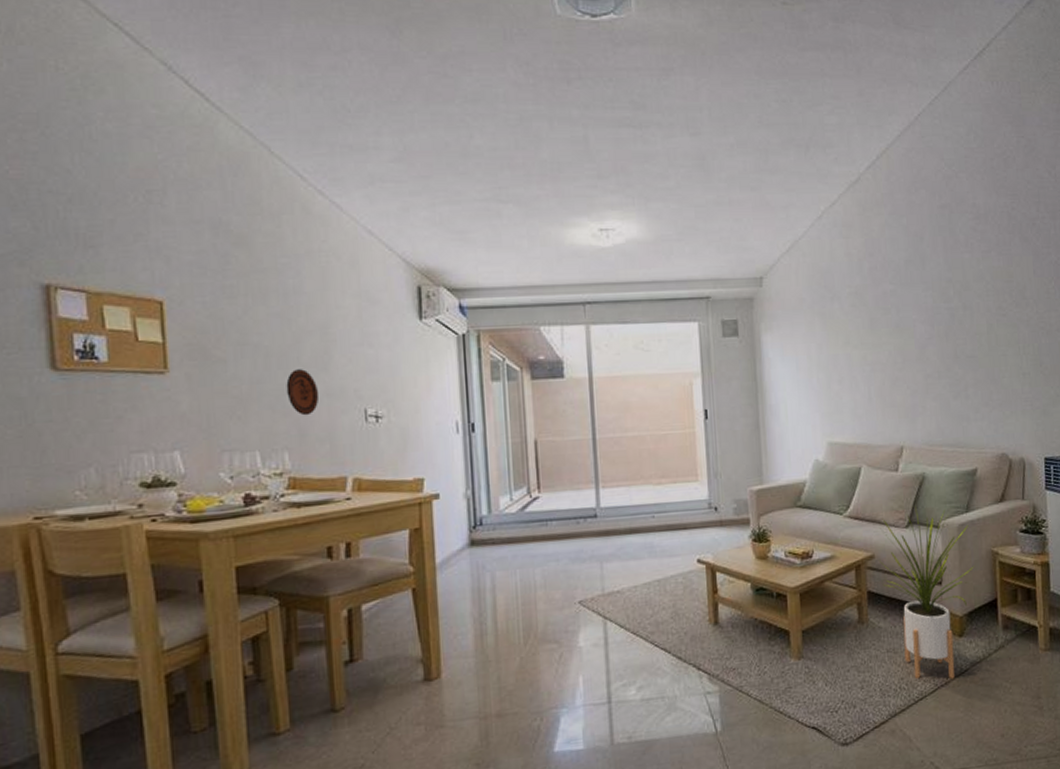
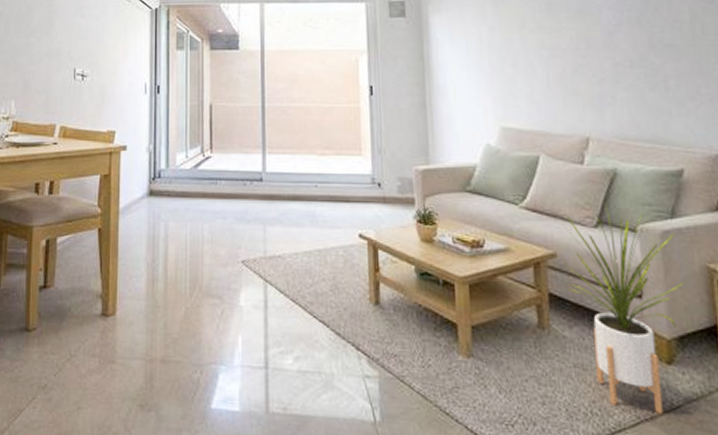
decorative plate: present [286,369,320,416] -> none [18,34,42,71]

